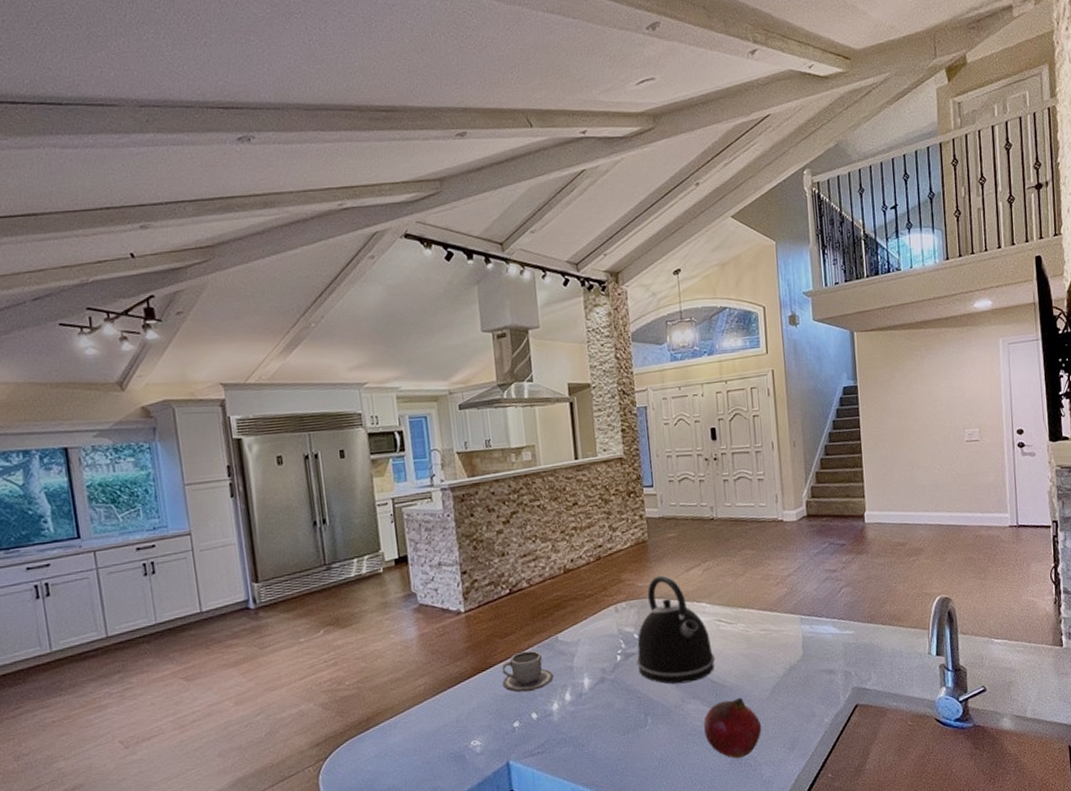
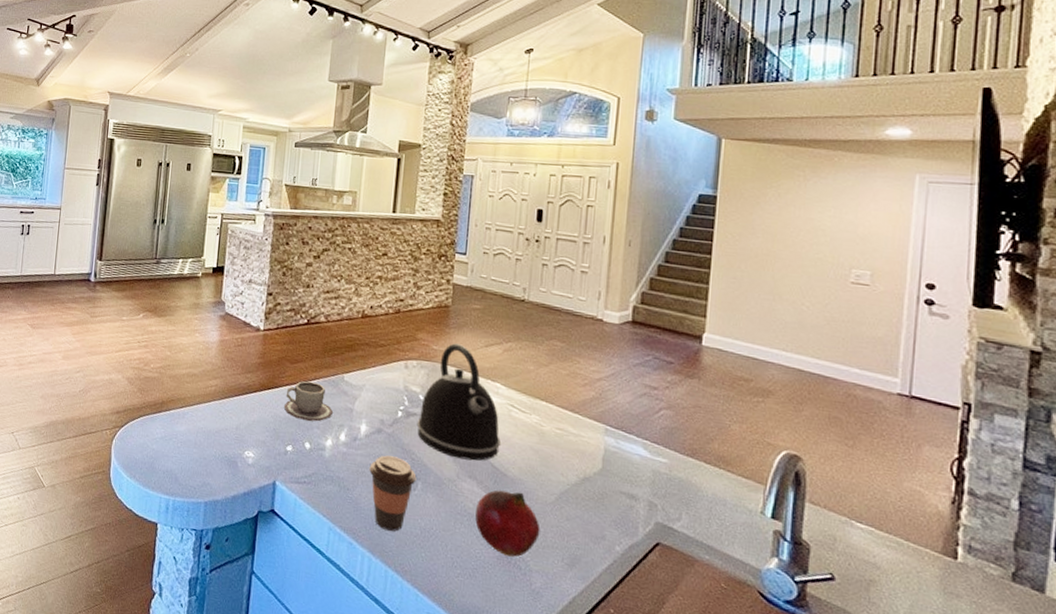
coffee cup: none [599,699,646,773] -> present [369,455,417,532]

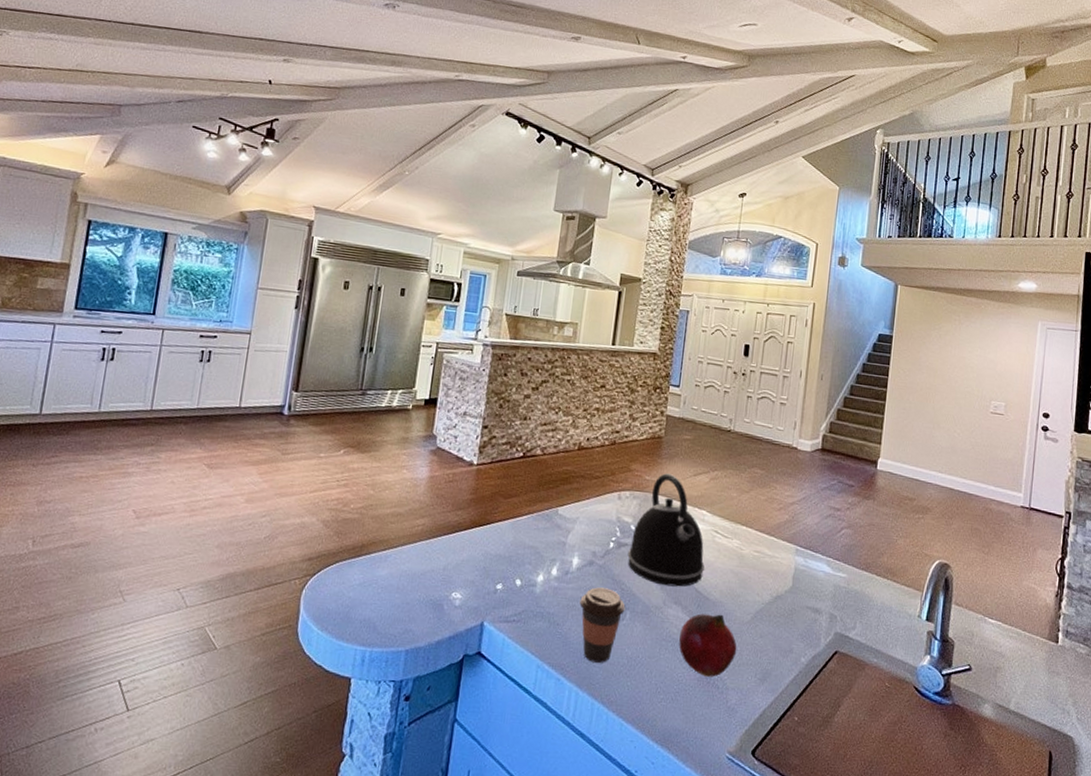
cup: present [283,381,334,422] -> none [495,516,546,558]

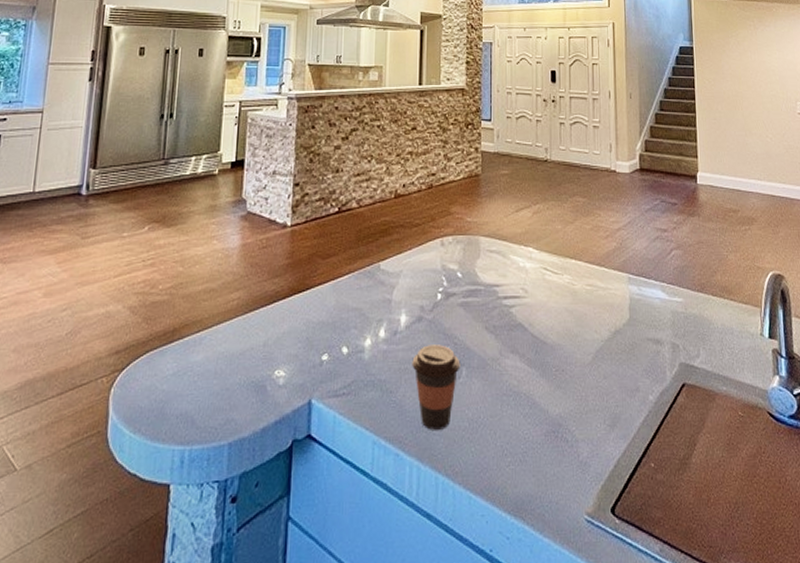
kettle: present [627,473,705,587] -> none [457,213,538,334]
fruit: present [679,613,737,677] -> none [521,358,582,430]

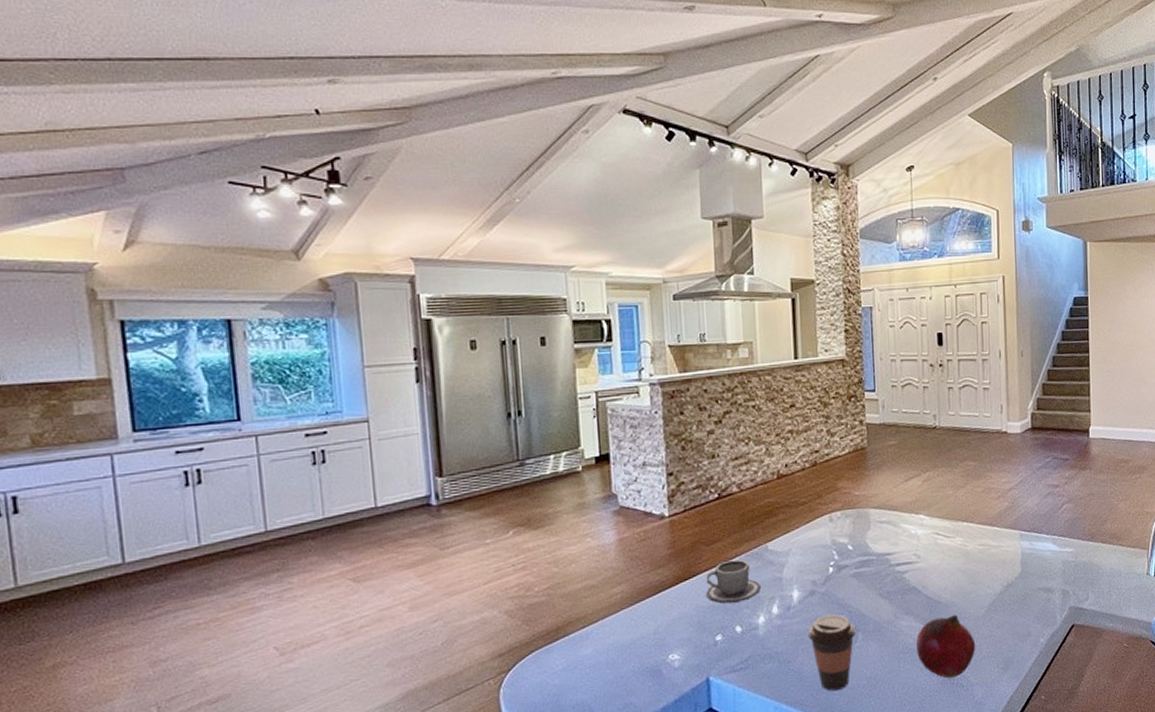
cup: none [316,276,371,322] -> present [705,559,762,604]
fruit: none [521,358,582,430] -> present [916,614,976,679]

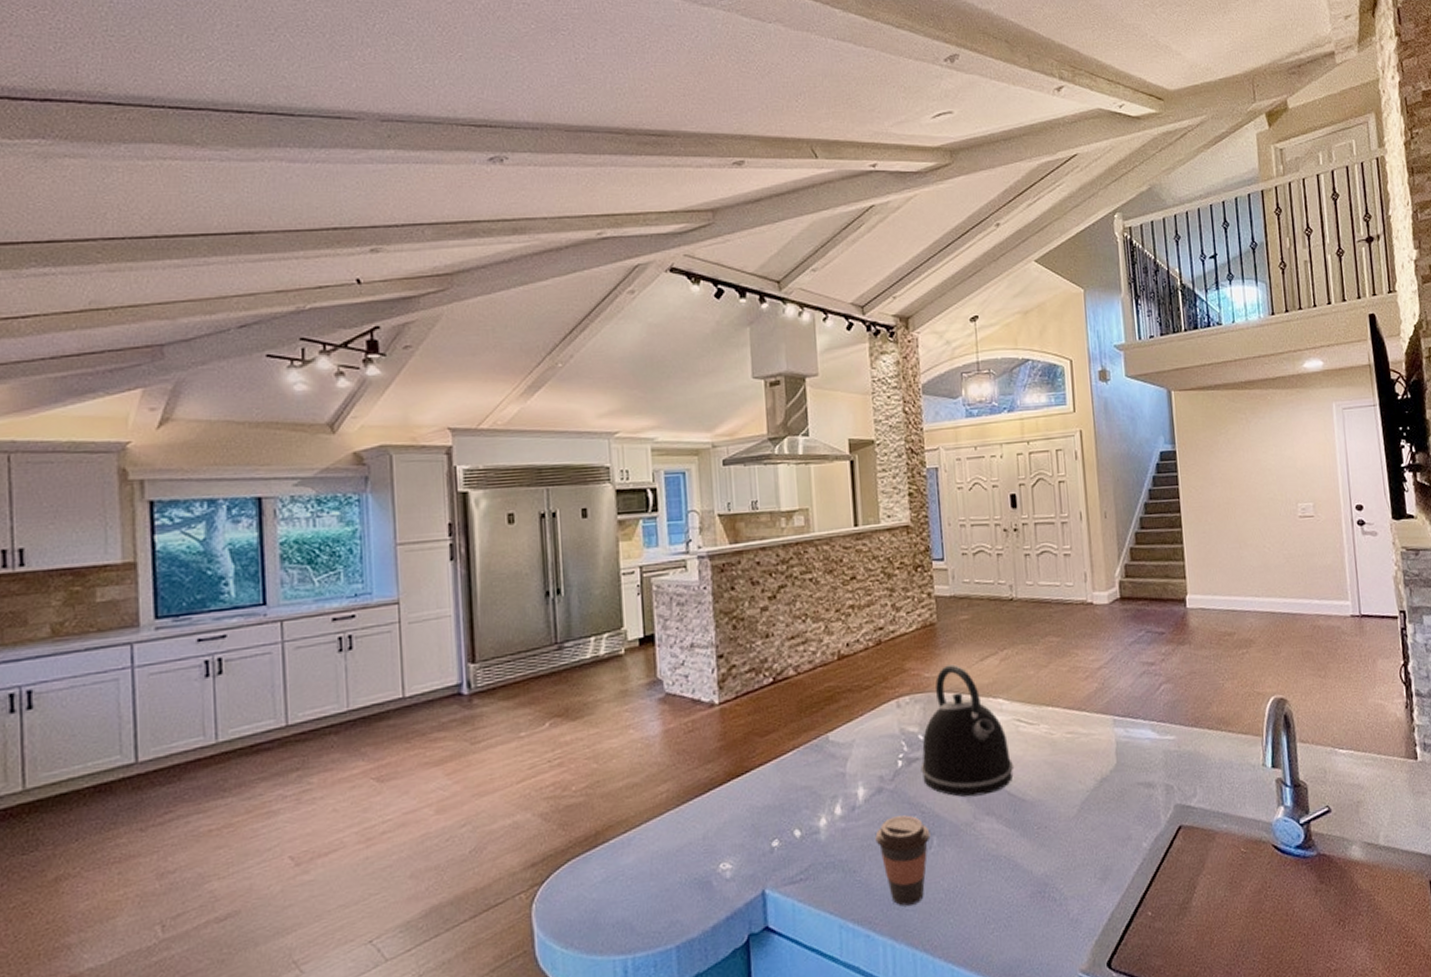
cup: present [705,559,762,604] -> none [759,752,823,804]
kettle: none [849,484,931,599] -> present [920,664,1013,797]
fruit: present [916,614,976,679] -> none [999,814,1069,891]

